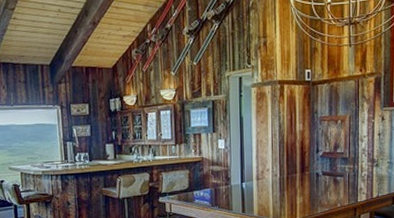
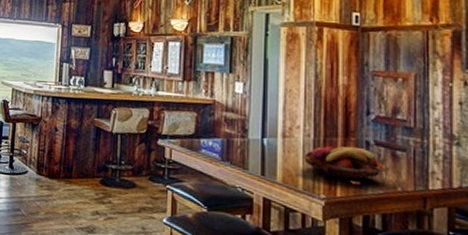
fruit basket: none [273,178,332,206] -> present [304,145,388,181]

